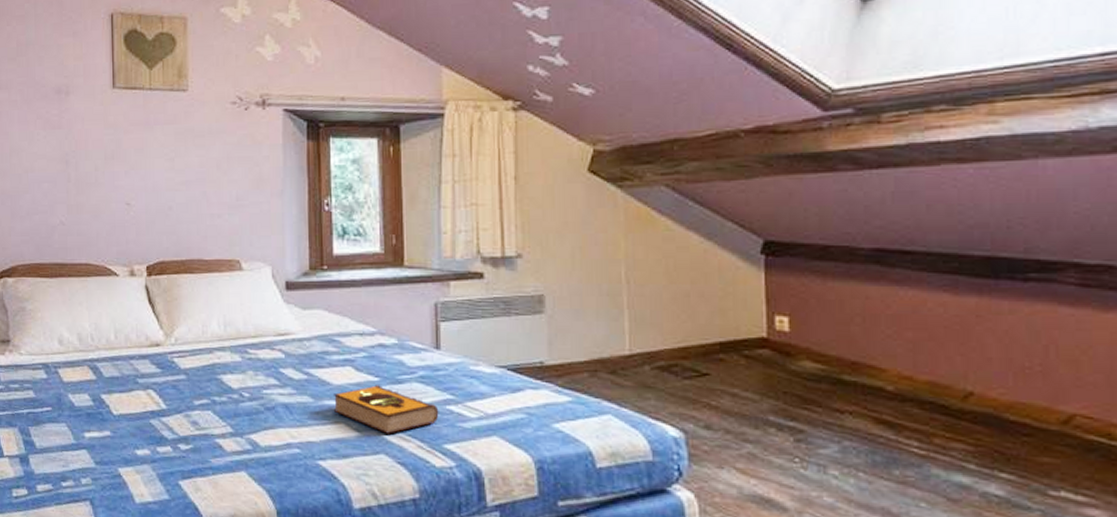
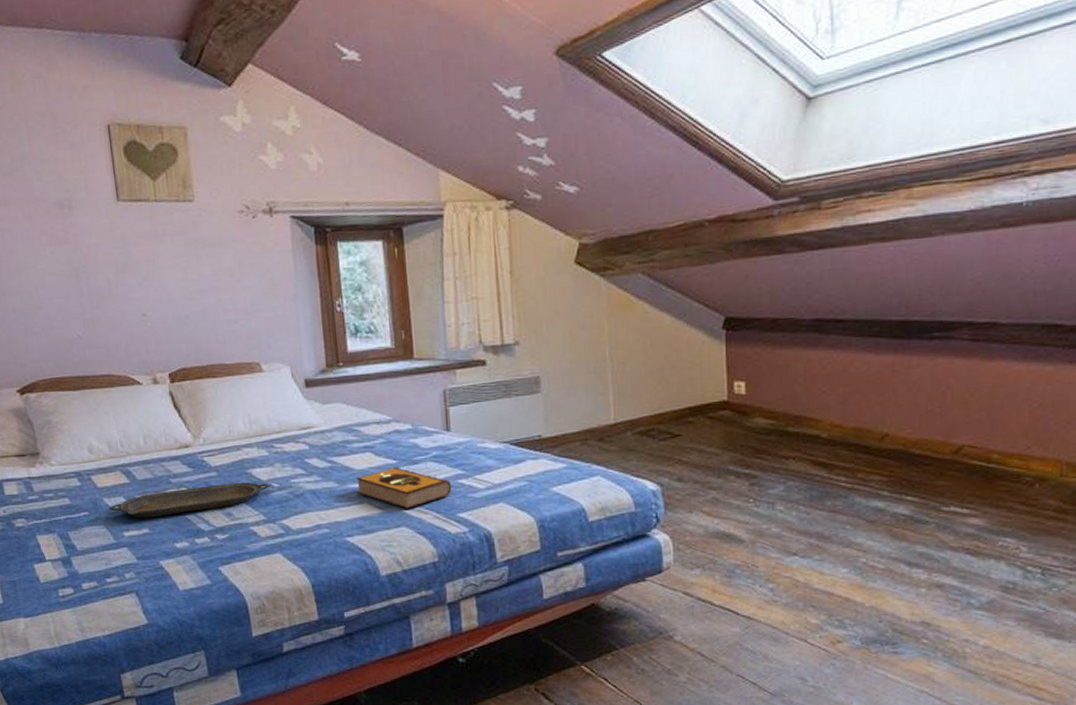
serving tray: none [72,388,241,420] -> present [108,482,271,518]

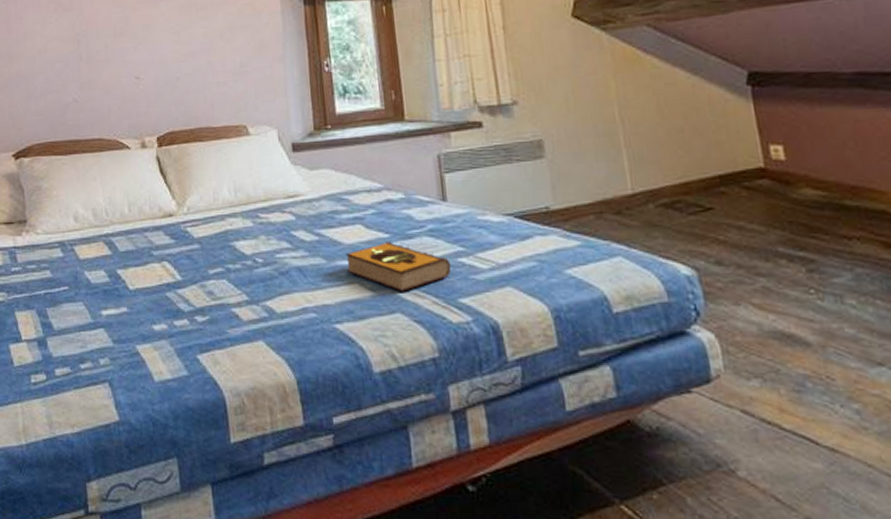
serving tray: present [108,482,271,518] -> none [88,256,254,295]

